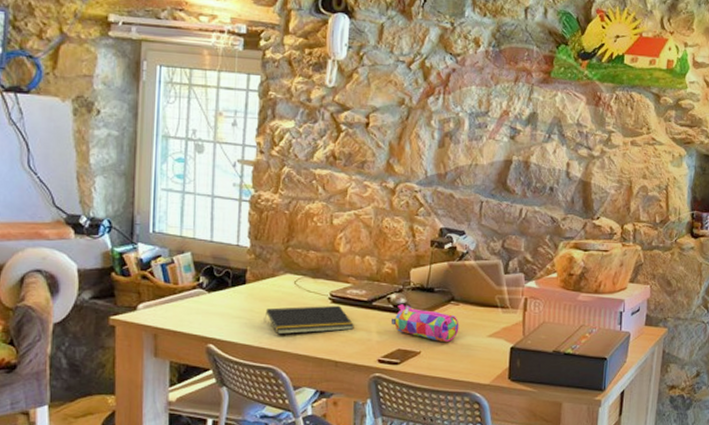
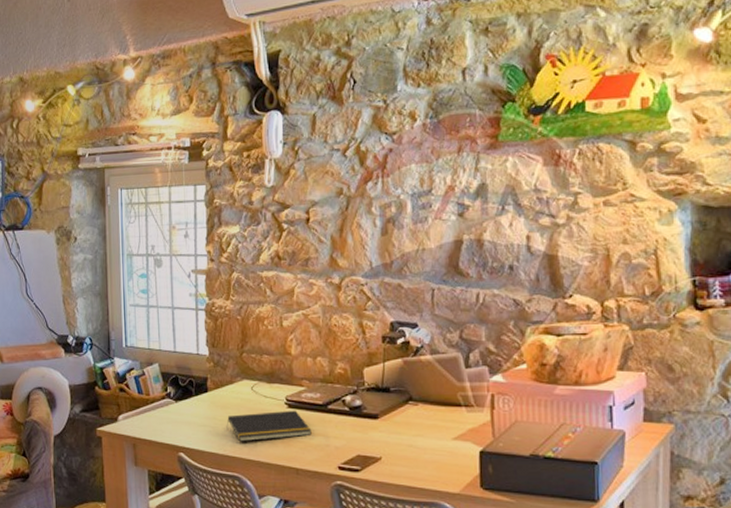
pencil case: present [390,304,459,342] -> none [347,406,421,446]

